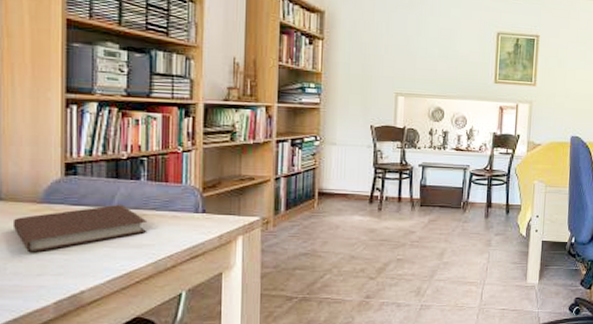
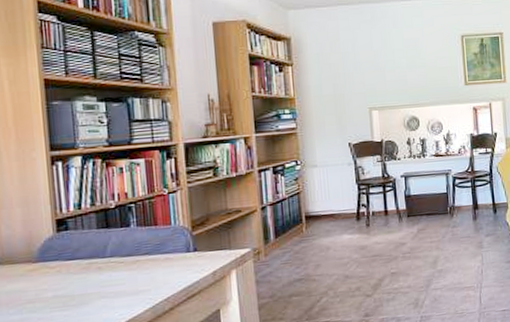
notebook: present [12,204,148,253] -> none [10,253,142,314]

